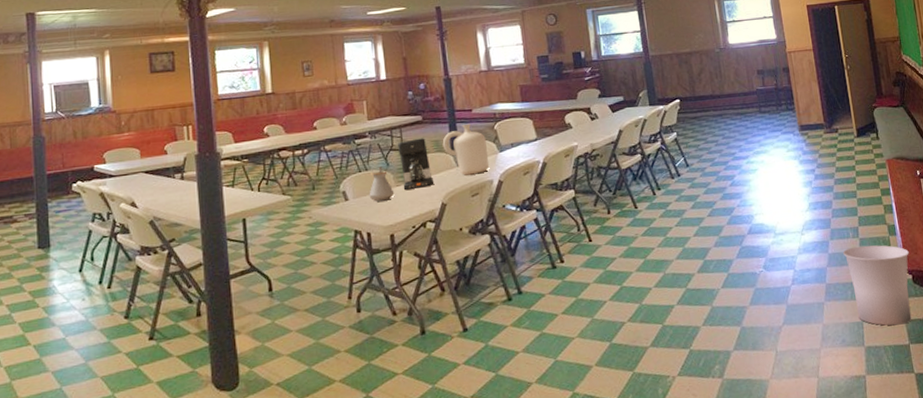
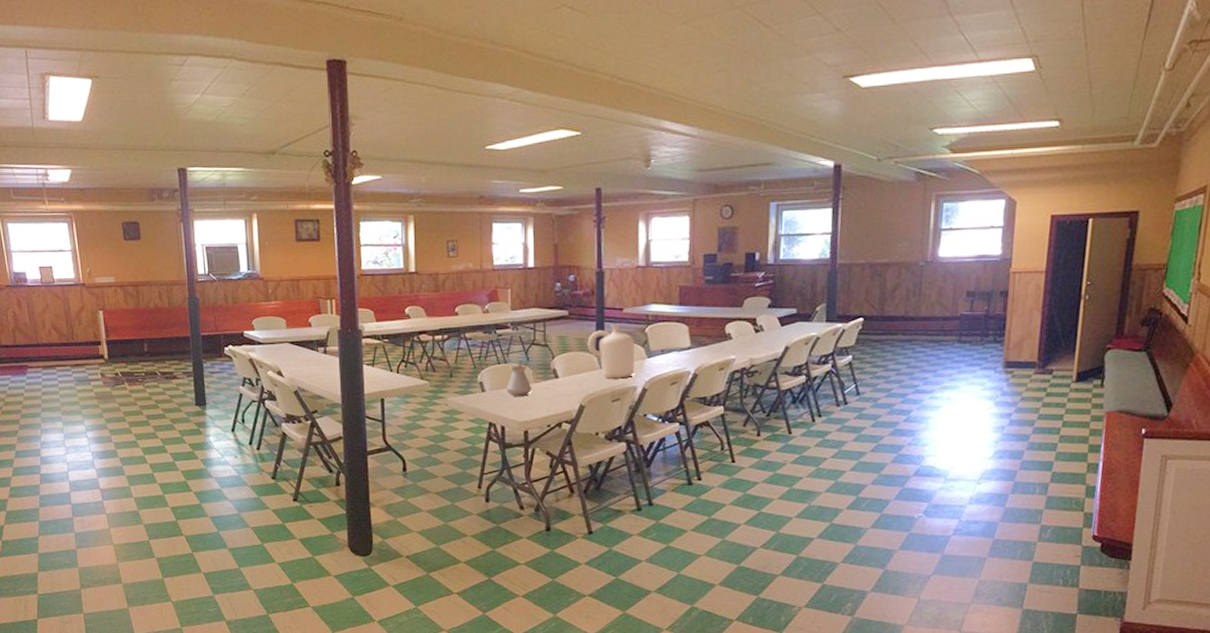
coffee maker: present [398,138,435,191] -> none [540,335,575,388]
waste bin: present [843,245,912,326] -> none [1023,504,1105,593]

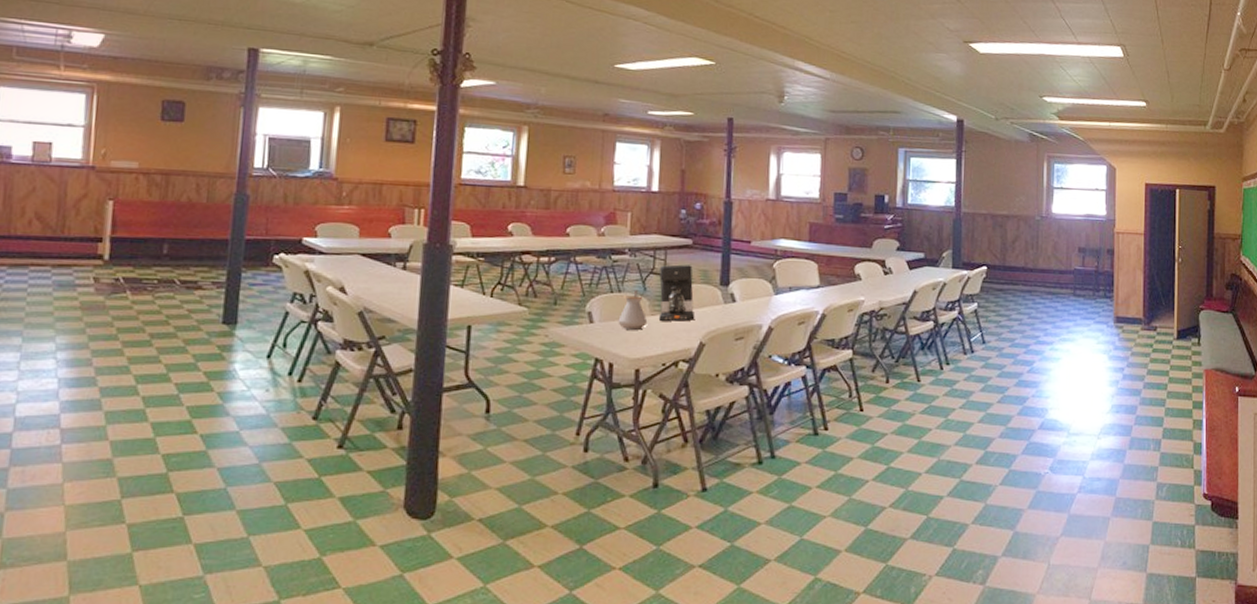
coffee maker: none [540,335,575,388] -> present [658,264,695,322]
water jug: present [587,323,635,379] -> none [711,256,762,316]

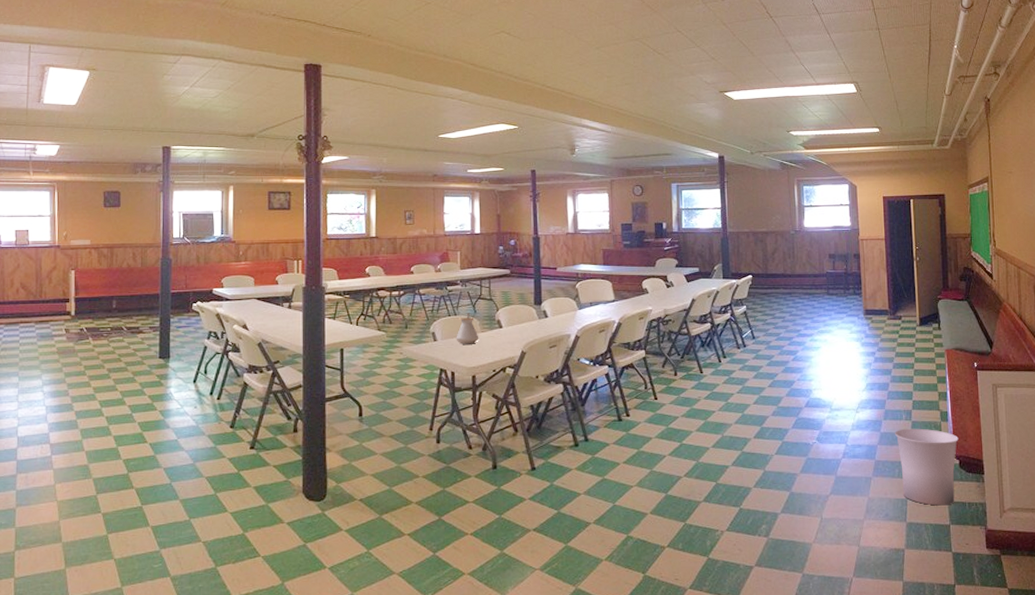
coffee maker: present [658,264,695,322] -> none [486,290,517,337]
waste bin: none [1140,461,1212,554] -> present [895,428,959,506]

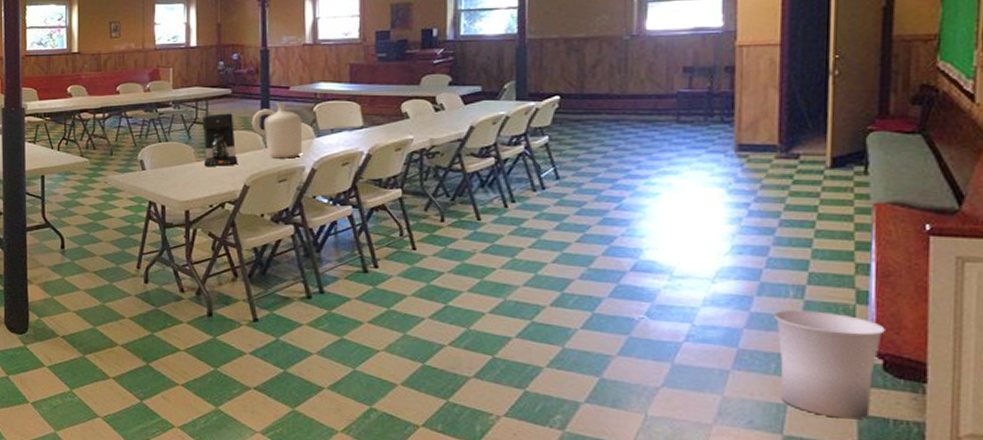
coffee pot: present [456,313,479,344] -> none [167,139,194,175]
coffee maker: none [486,290,517,337] -> present [202,113,238,167]
water jug: none [527,280,569,328] -> present [251,102,303,159]

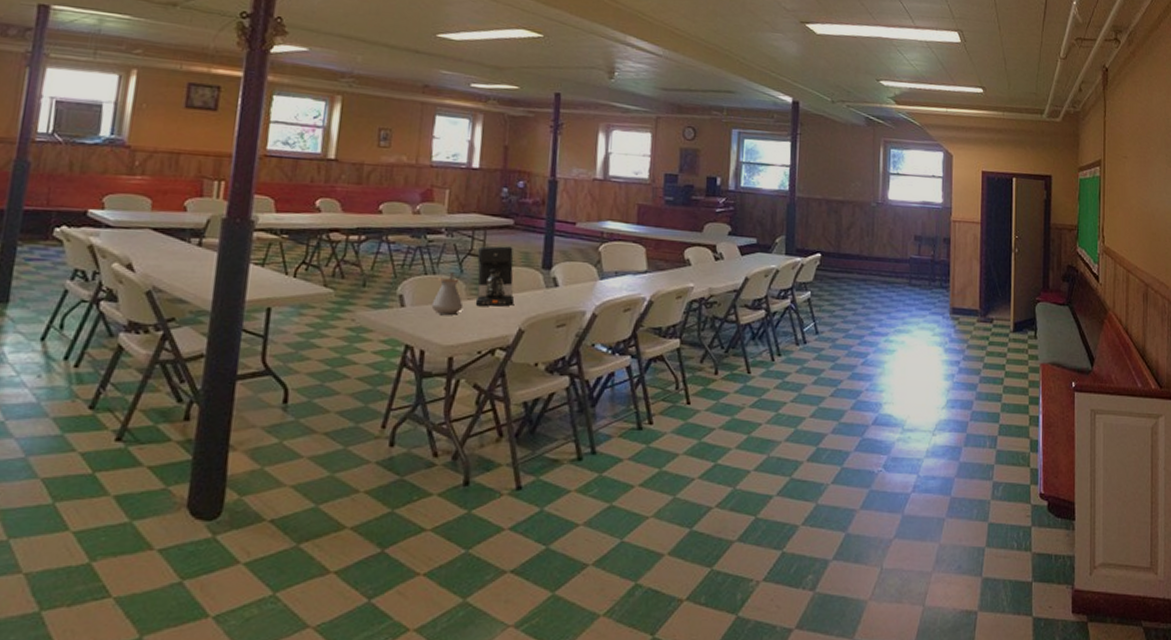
coffee pot: none [167,139,194,175] -> present [431,272,464,315]
water jug: present [251,102,303,159] -> none [532,238,586,301]
waste bin: present [774,309,885,420] -> none [976,458,1049,558]

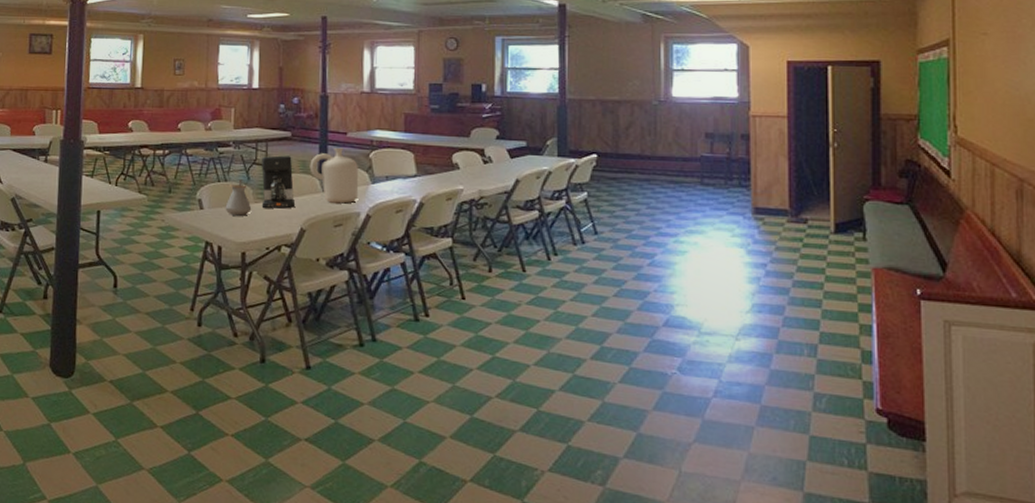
water jug: none [532,238,586,301] -> present [309,147,359,204]

